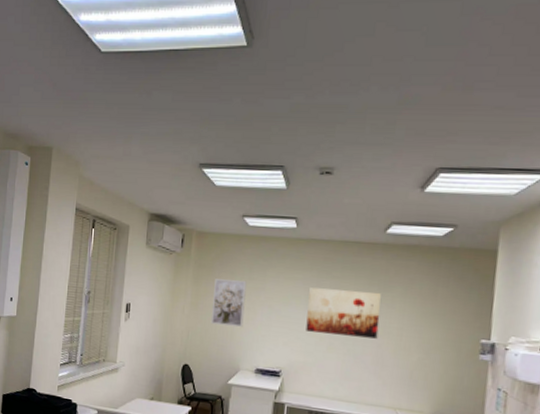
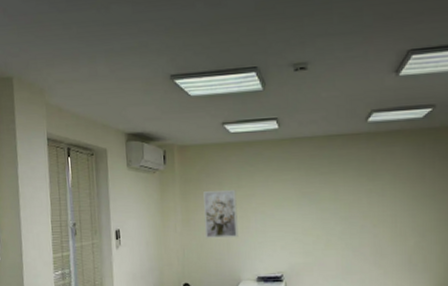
wall art: present [306,287,381,339] -> none [300,182,373,232]

